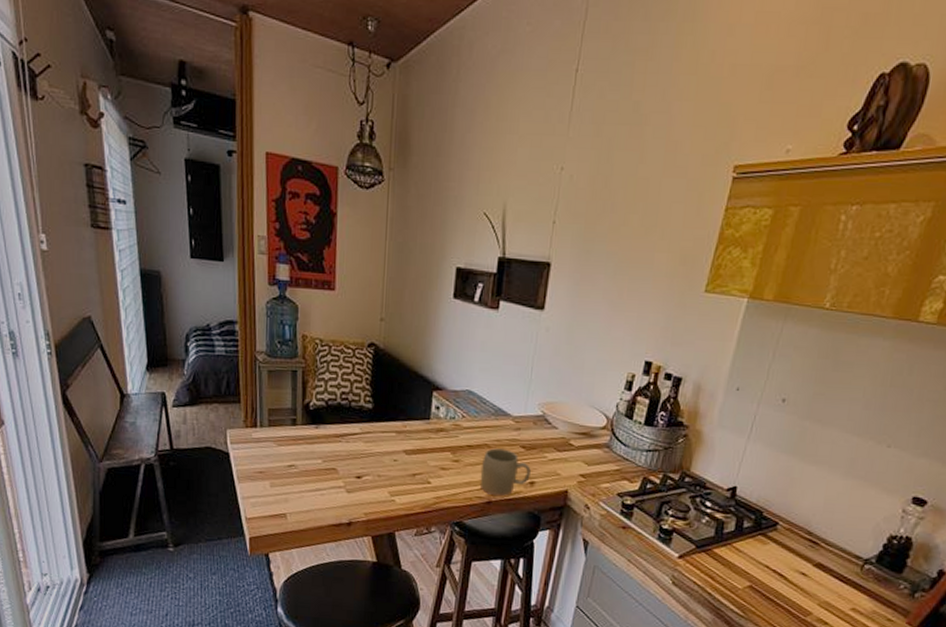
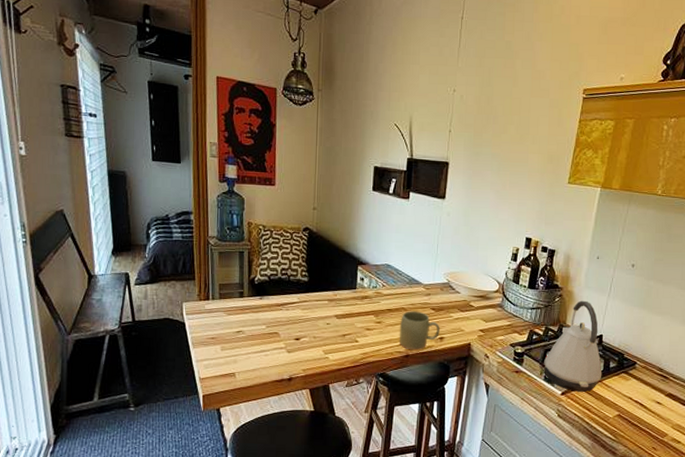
kettle: none [659,442,733,556] -> present [544,300,603,392]

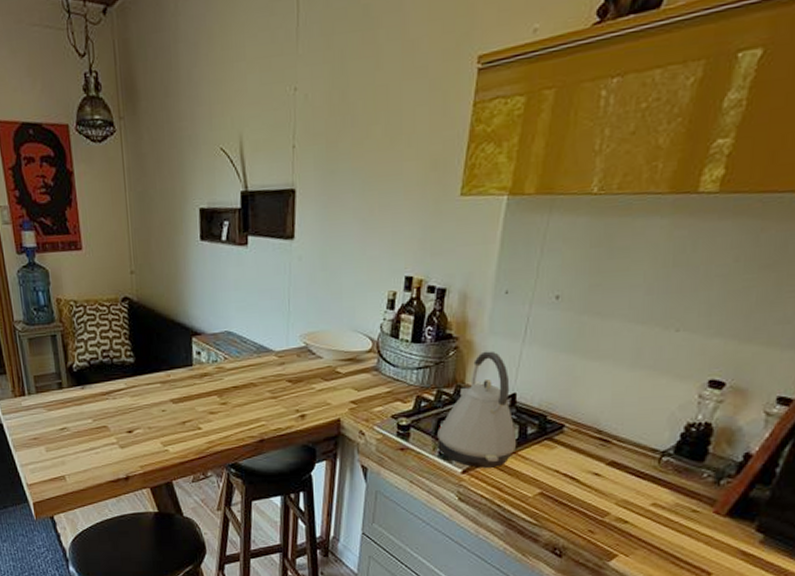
mug: present [399,311,440,350] -> none [249,385,300,433]

